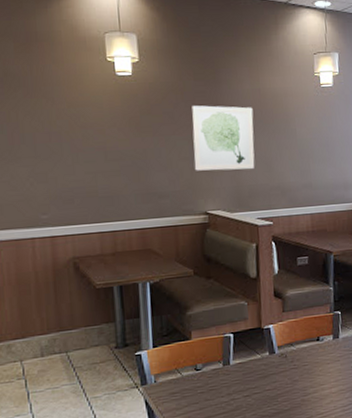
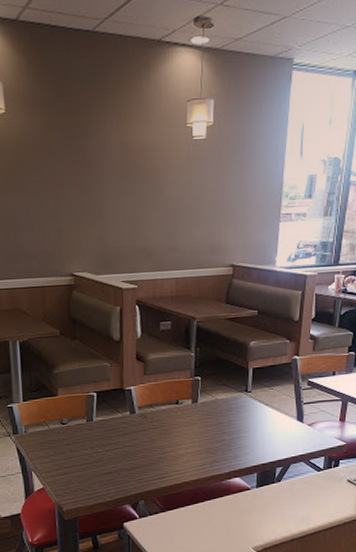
wall art: present [192,105,255,171] -> none [58,161,121,231]

